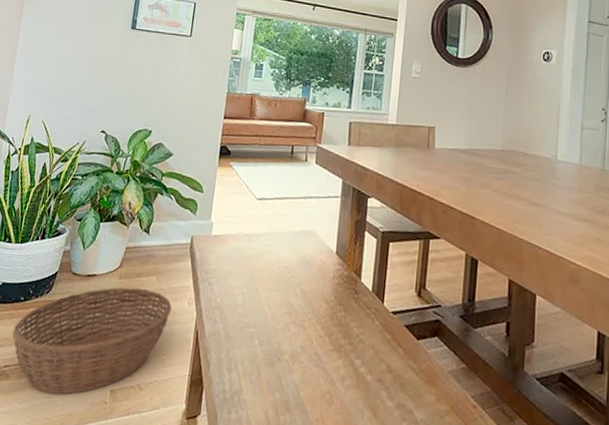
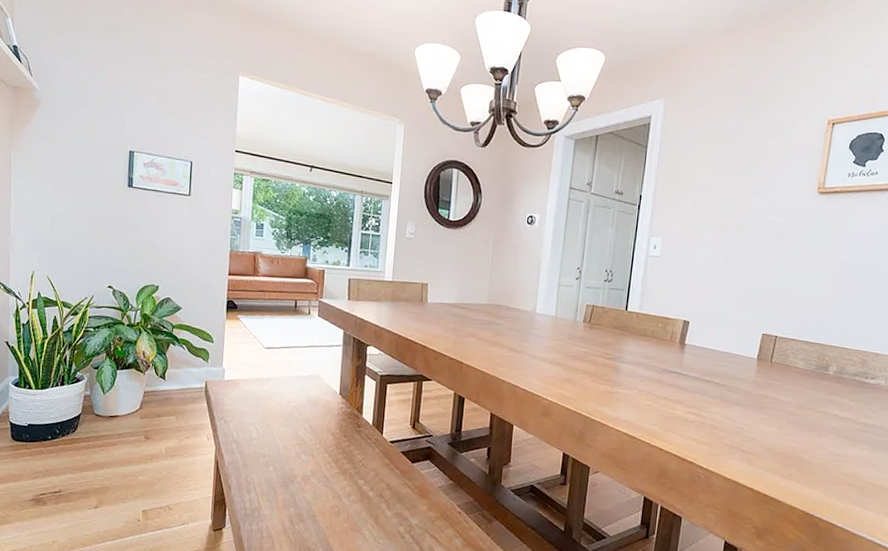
basket: present [12,287,172,395] -> none [44,426,192,516]

